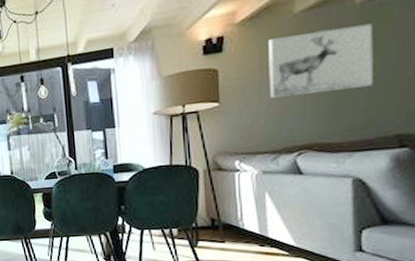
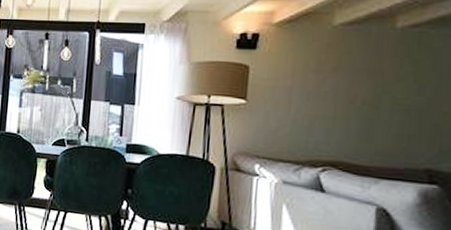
wall art: present [268,23,374,98] -> none [299,46,412,113]

